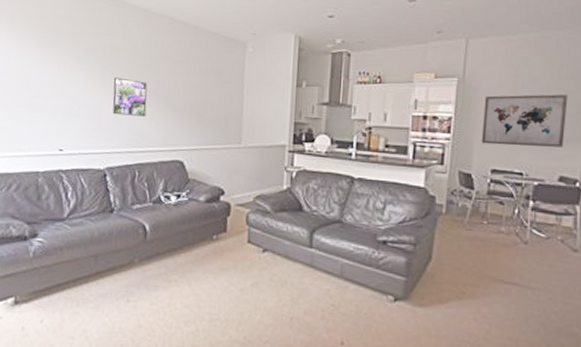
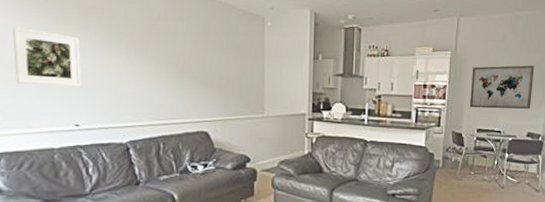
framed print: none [12,57,69,113] -> present [12,27,82,87]
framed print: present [112,77,148,116] -> none [130,50,168,89]

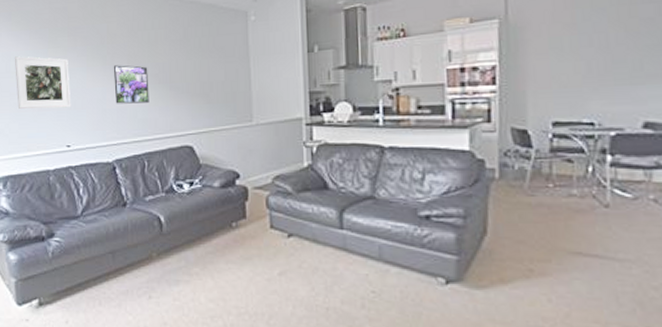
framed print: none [130,50,168,89] -> present [113,65,149,104]
wall art: present [469,65,534,109] -> none [535,23,646,93]

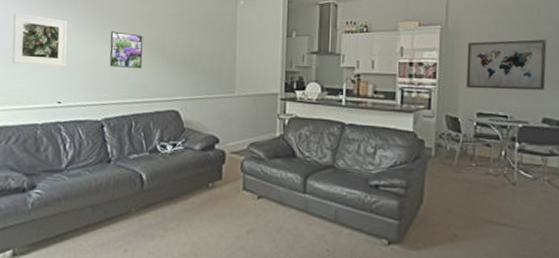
wall art: none [535,23,646,93] -> present [466,39,547,90]

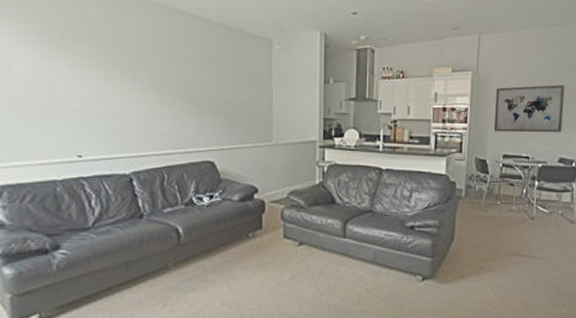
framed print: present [12,13,68,66] -> none [16,57,85,117]
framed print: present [109,31,143,68] -> none [133,77,172,117]

